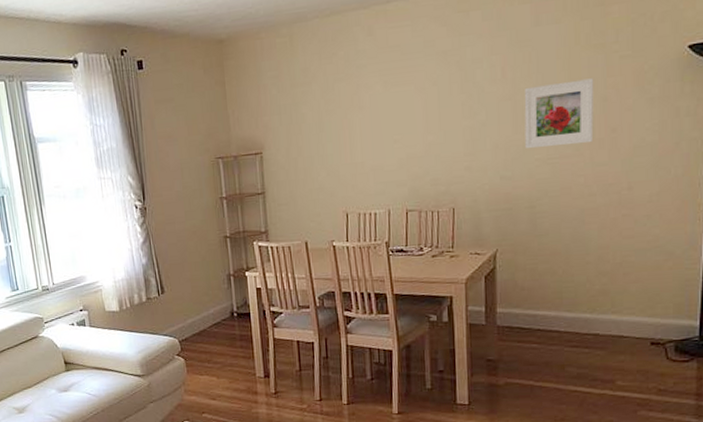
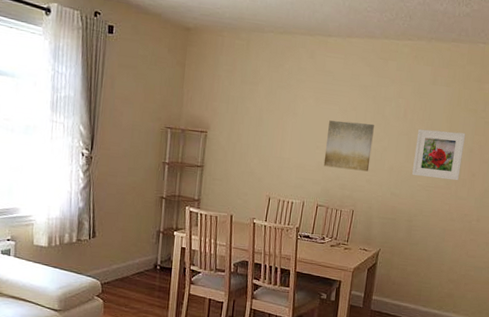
wall art: none [405,96,466,163] -> present [323,120,374,172]

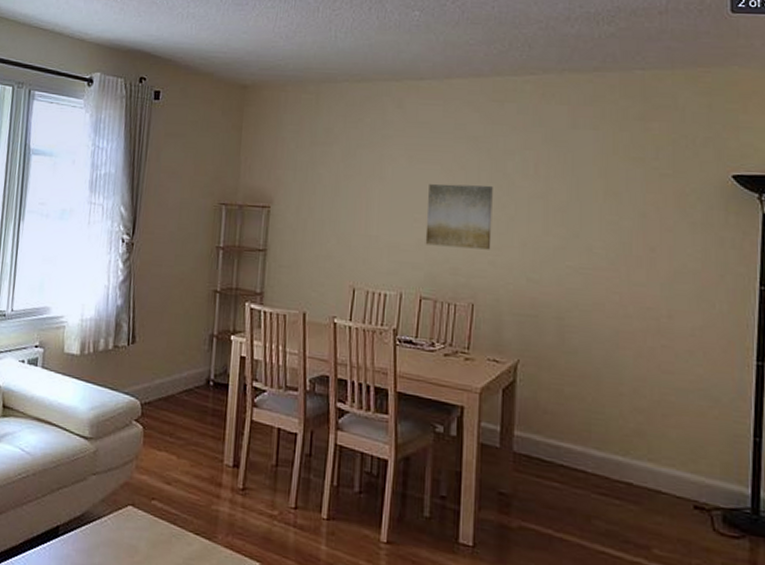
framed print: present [412,129,466,181] -> none [556,188,632,259]

